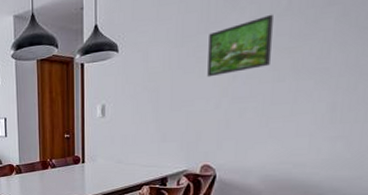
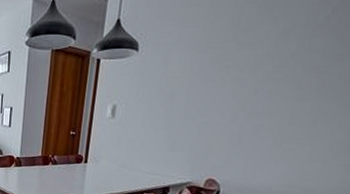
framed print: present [207,14,273,78] -> none [227,28,308,89]

